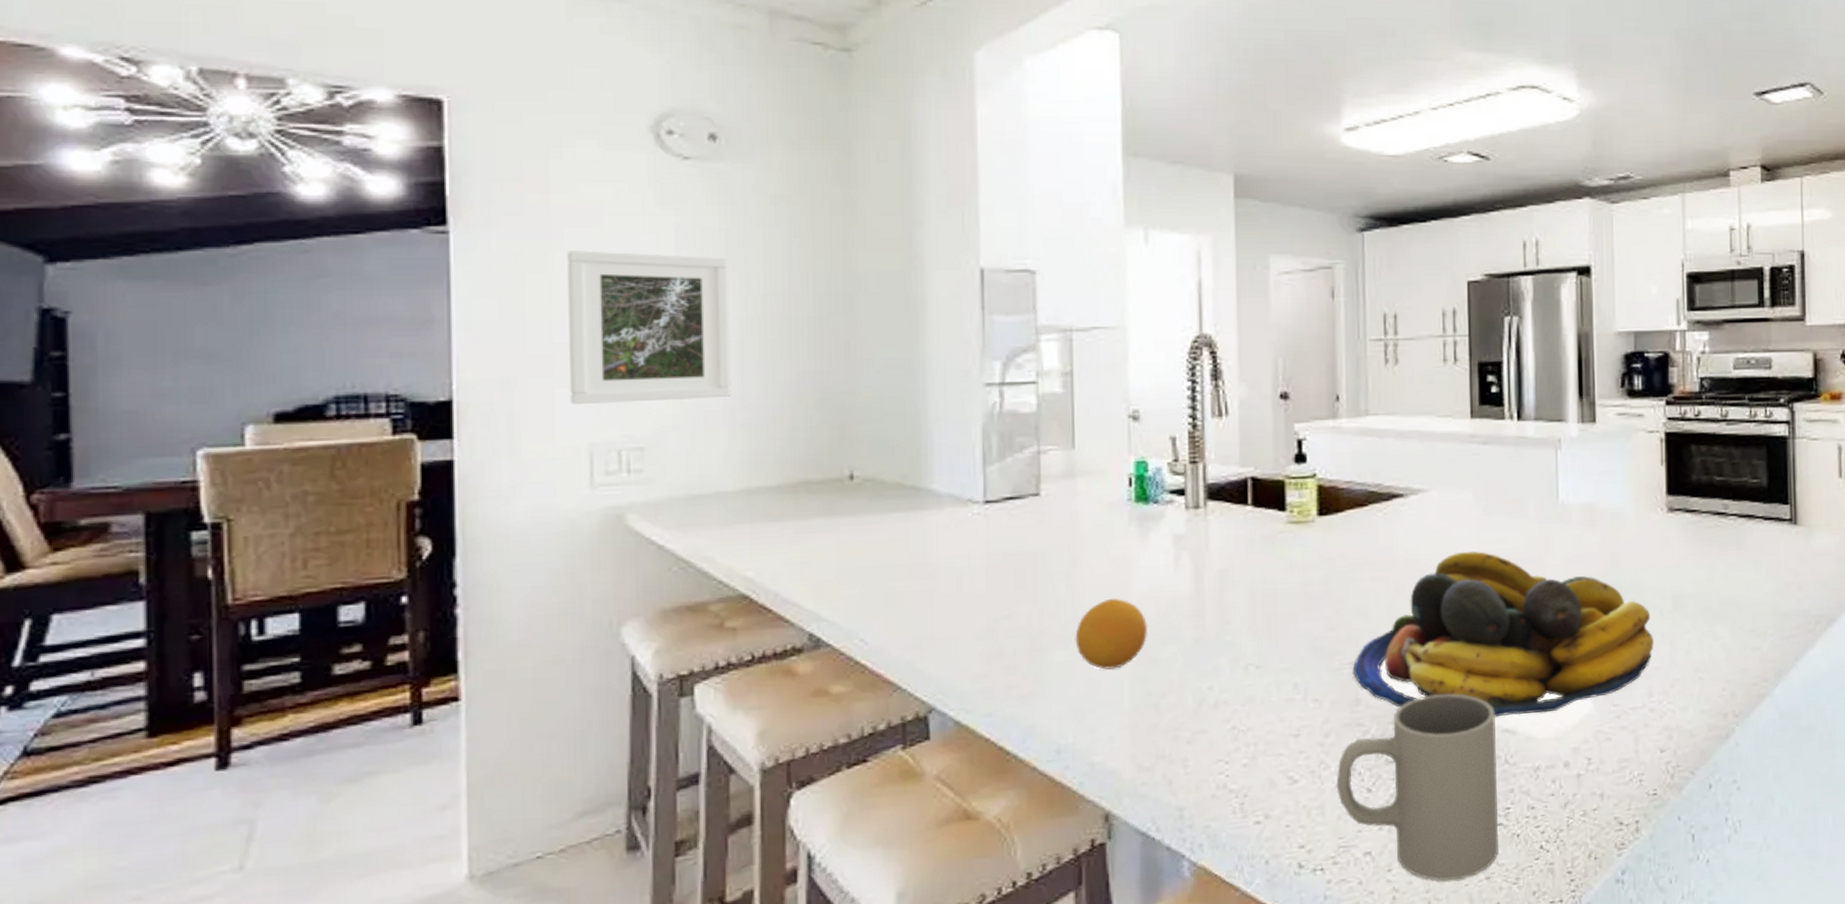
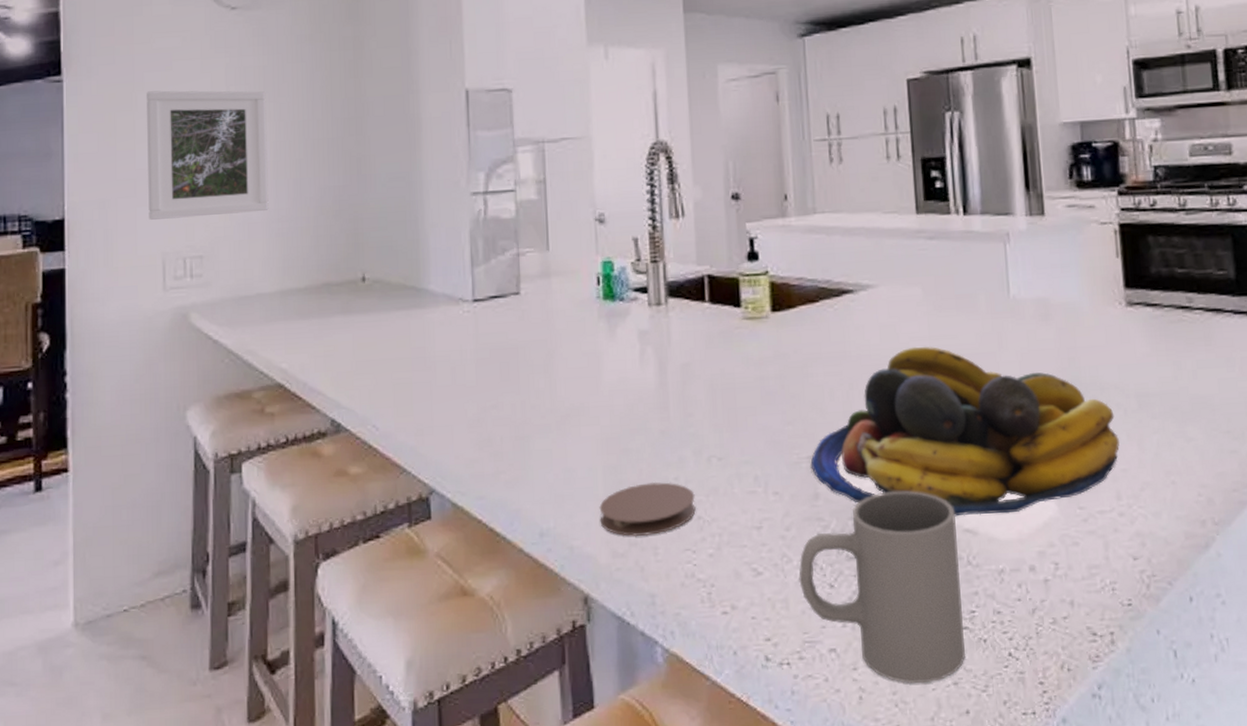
fruit: present [1075,598,1148,670] -> none [553,390,619,458]
coaster: none [1124,692,1230,750] -> present [599,481,696,537]

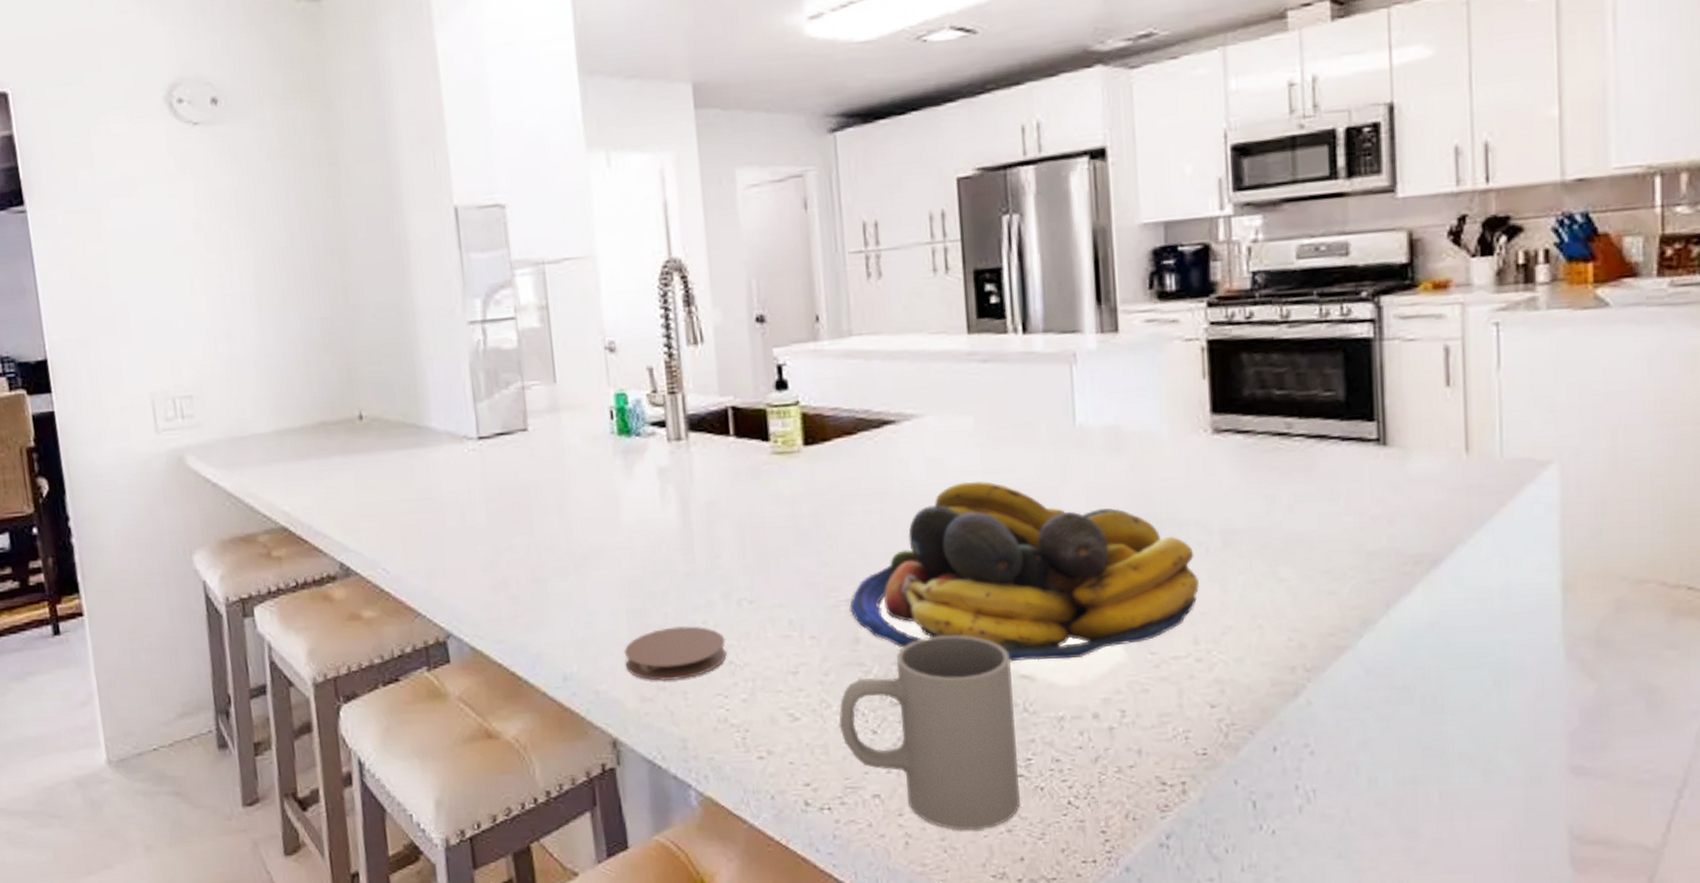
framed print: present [147,90,269,220] -> none [114,215,255,359]

